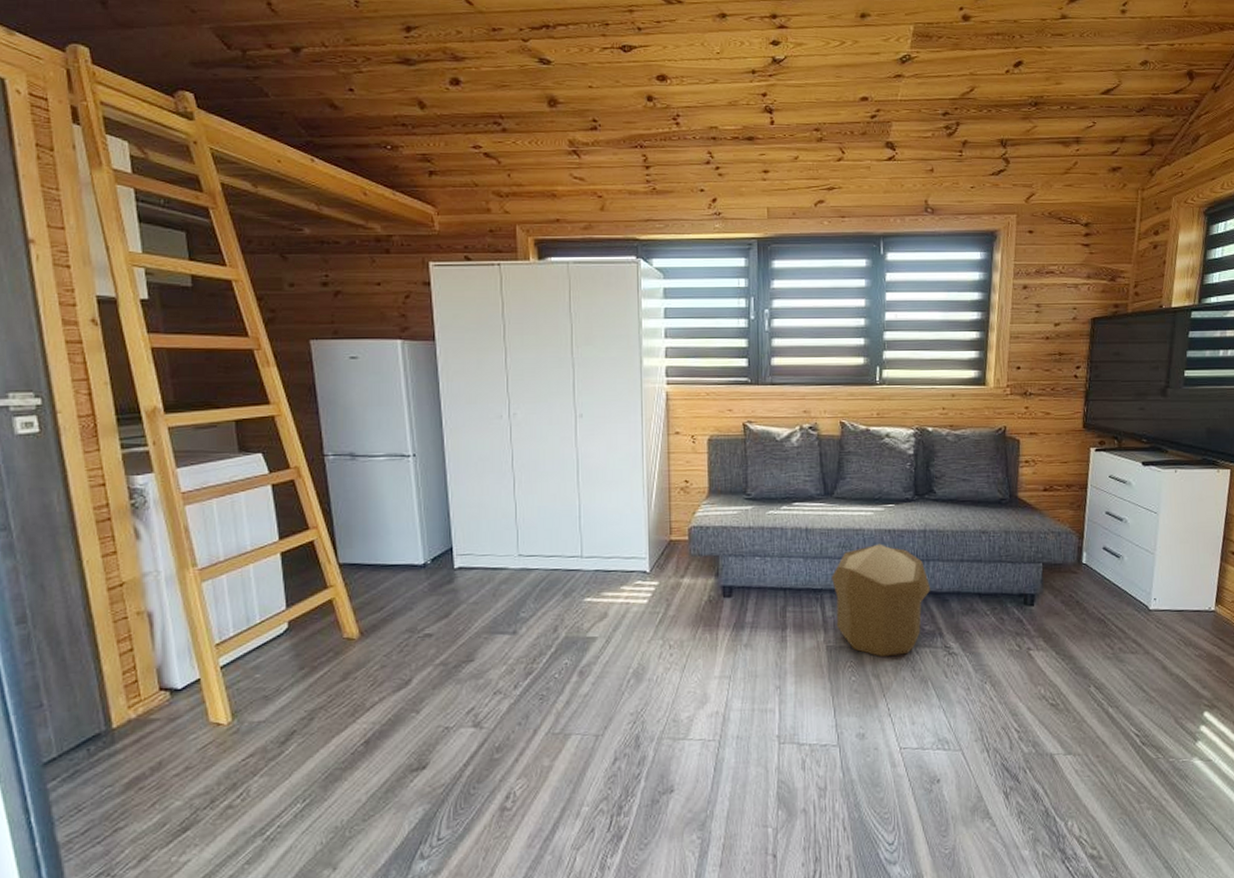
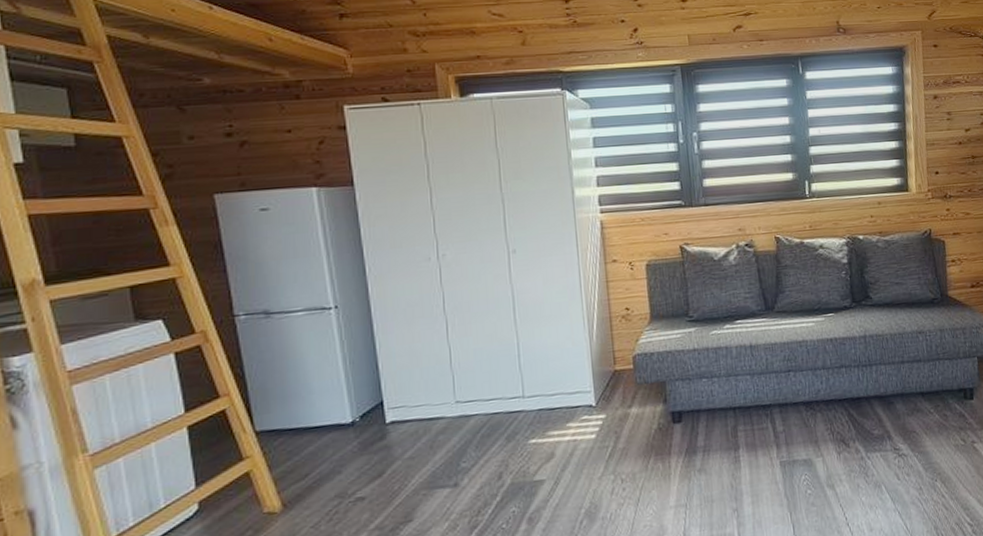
pouf: present [832,543,931,658] -> none [779,353,876,467]

